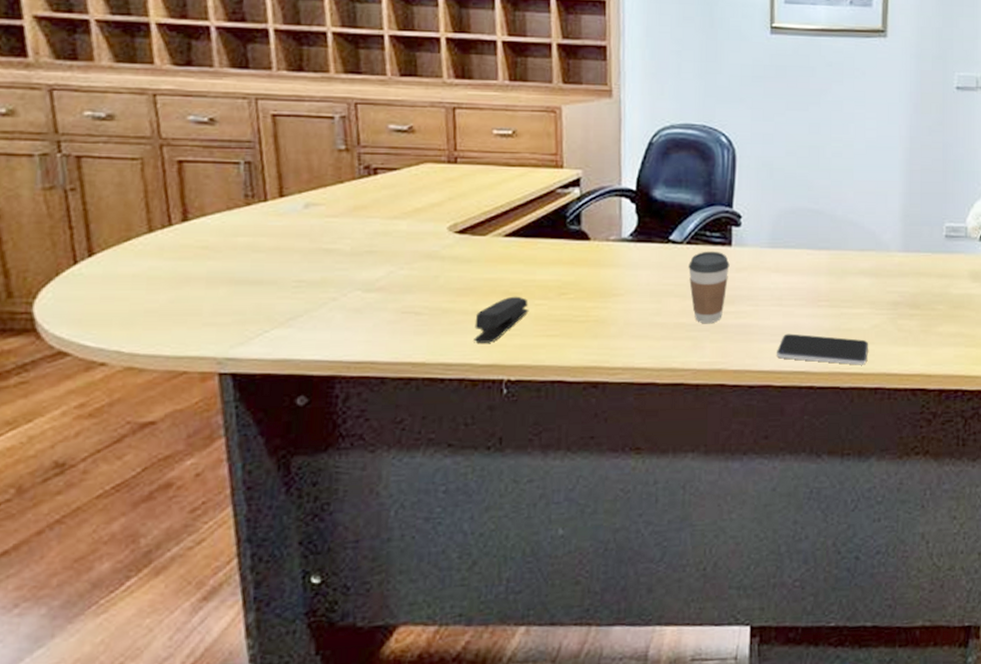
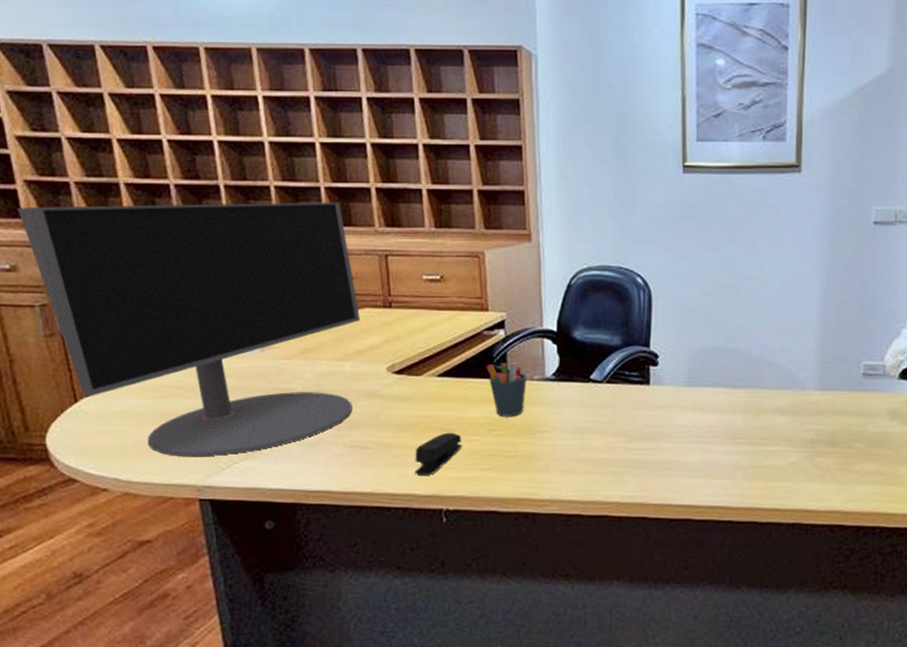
computer monitor: none [22,45,422,326] -> present [17,202,361,457]
pen holder: none [559,222,602,279] -> present [487,362,526,417]
coffee cup: present [688,251,730,323] -> none [609,389,648,459]
smartphone: present [777,333,869,365] -> none [696,470,786,501]

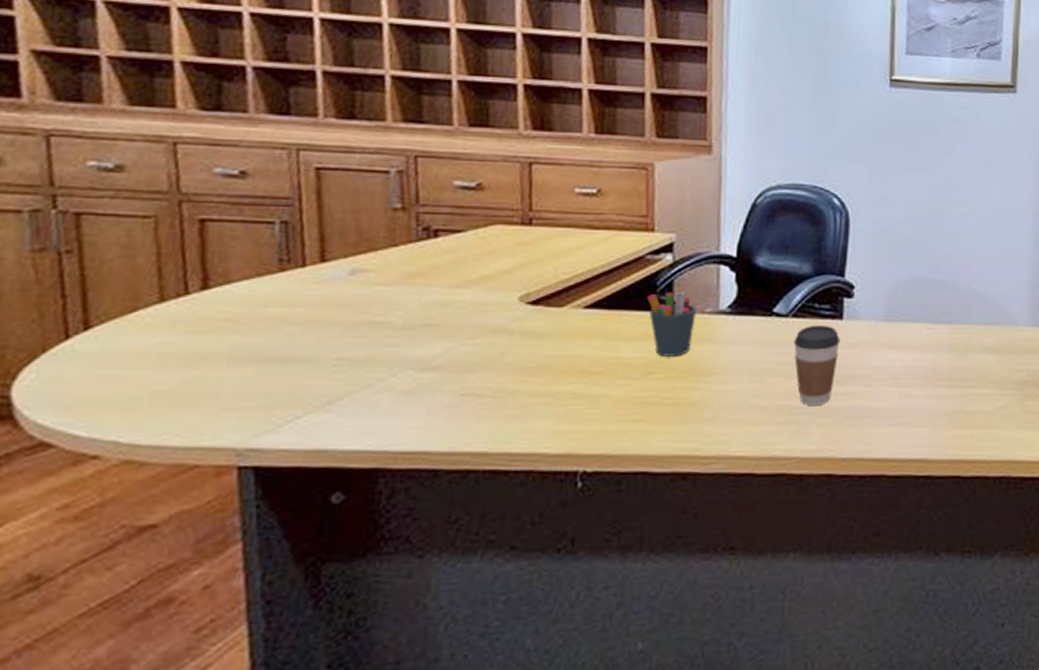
computer monitor: present [17,202,361,457] -> none [14,84,490,411]
stapler: present [415,432,463,475] -> none [545,375,611,430]
coffee cup: none [609,389,648,459] -> present [794,325,840,405]

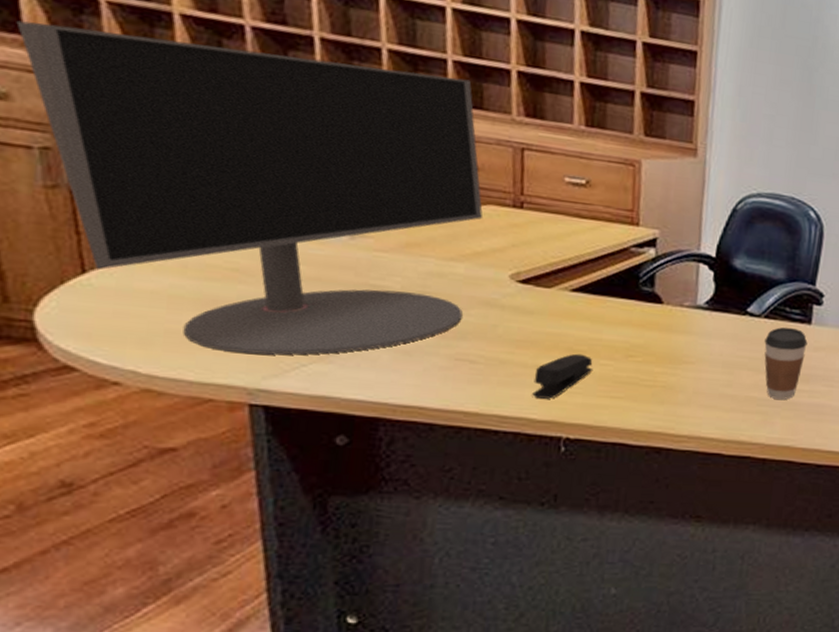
computer monitor: none [14,84,490,411] -> present [16,20,484,355]
stapler: none [545,375,611,430] -> present [532,353,594,399]
pen holder: present [647,292,696,357] -> none [630,283,676,343]

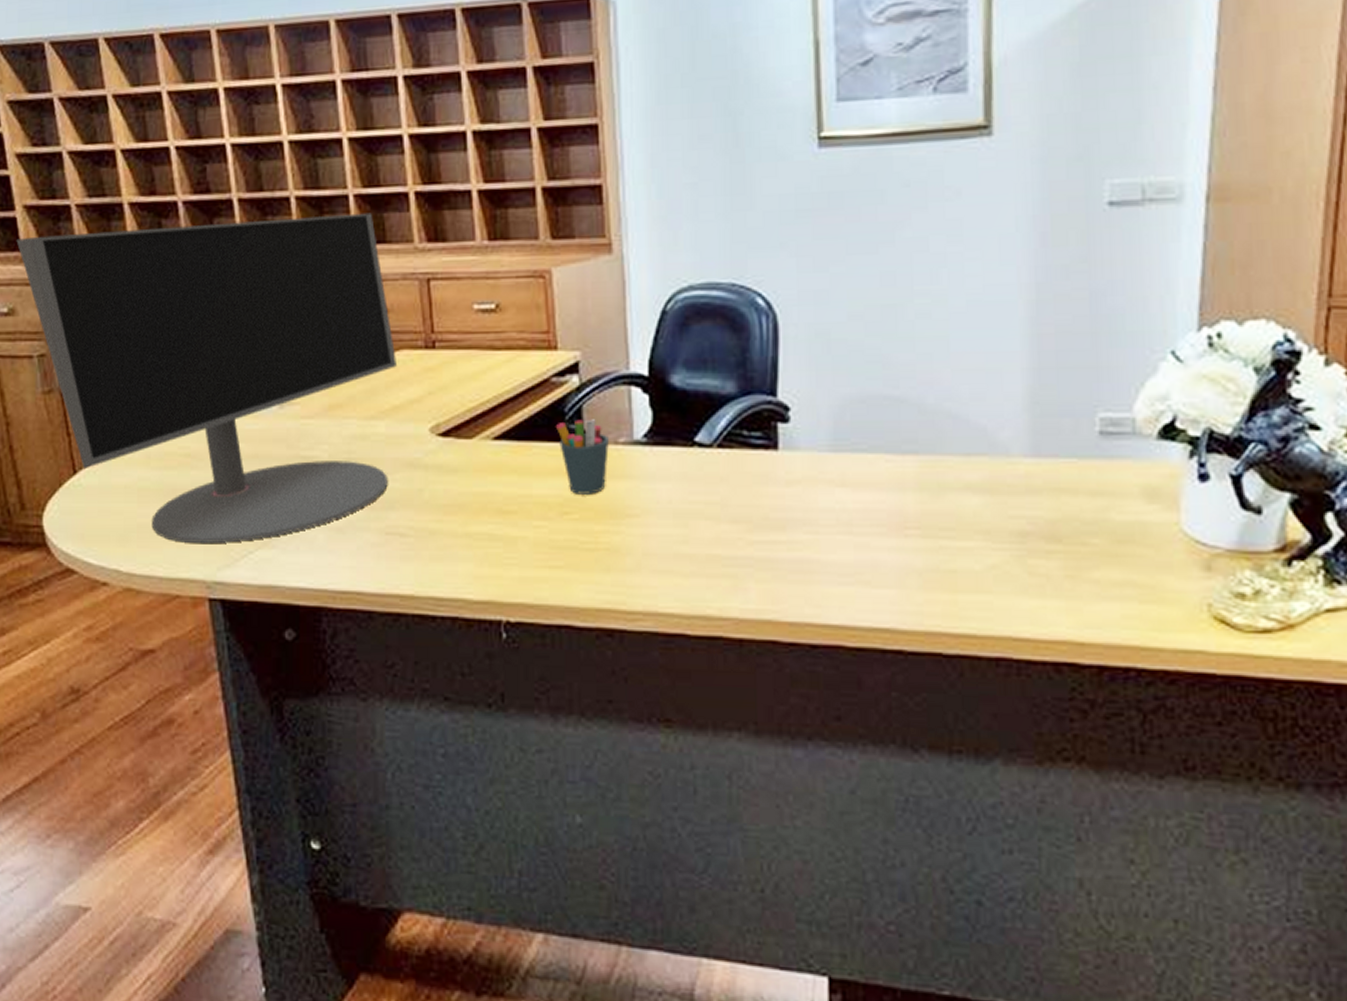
stapler: present [532,353,594,399] -> none [466,515,527,574]
pen holder: none [630,283,676,343] -> present [556,419,609,494]
coffee cup: present [764,327,808,400] -> none [721,456,777,556]

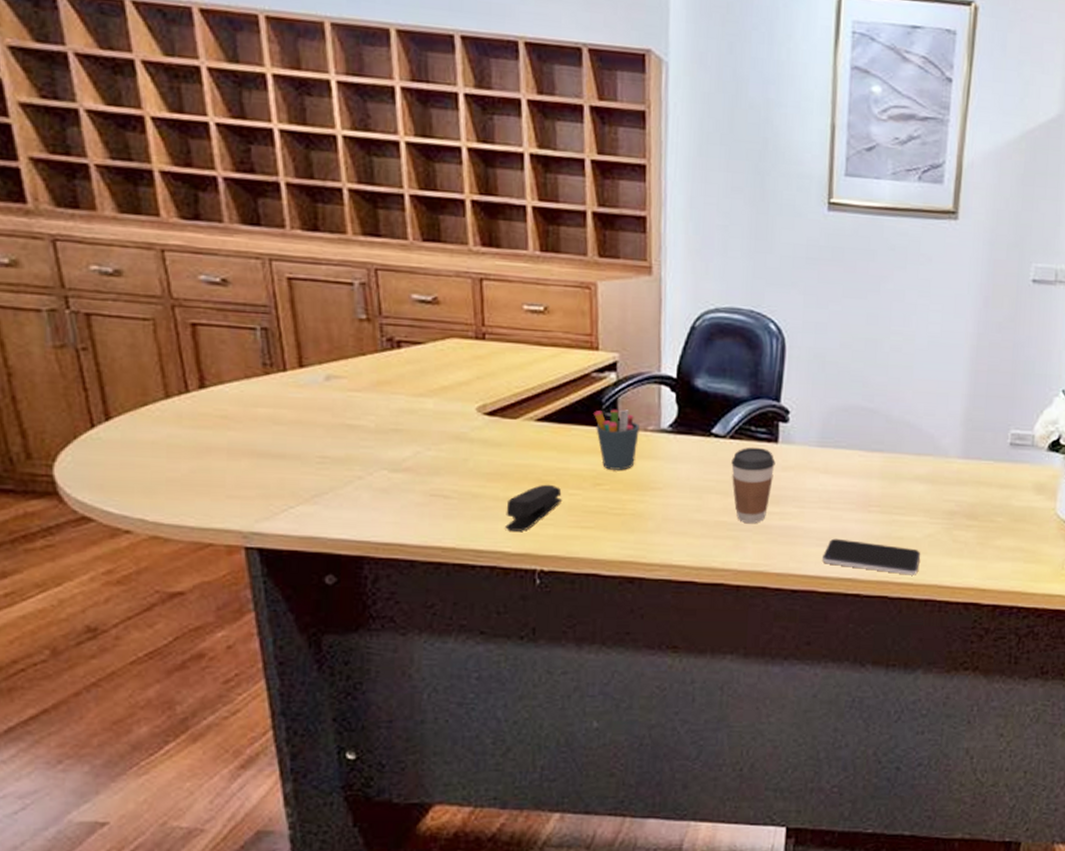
computer monitor: present [16,212,398,544] -> none [20,190,448,499]
stapler: none [466,515,527,574] -> present [505,484,563,531]
coffee cup: none [721,456,777,556] -> present [731,447,776,523]
smartphone: none [848,574,984,624] -> present [822,538,921,575]

